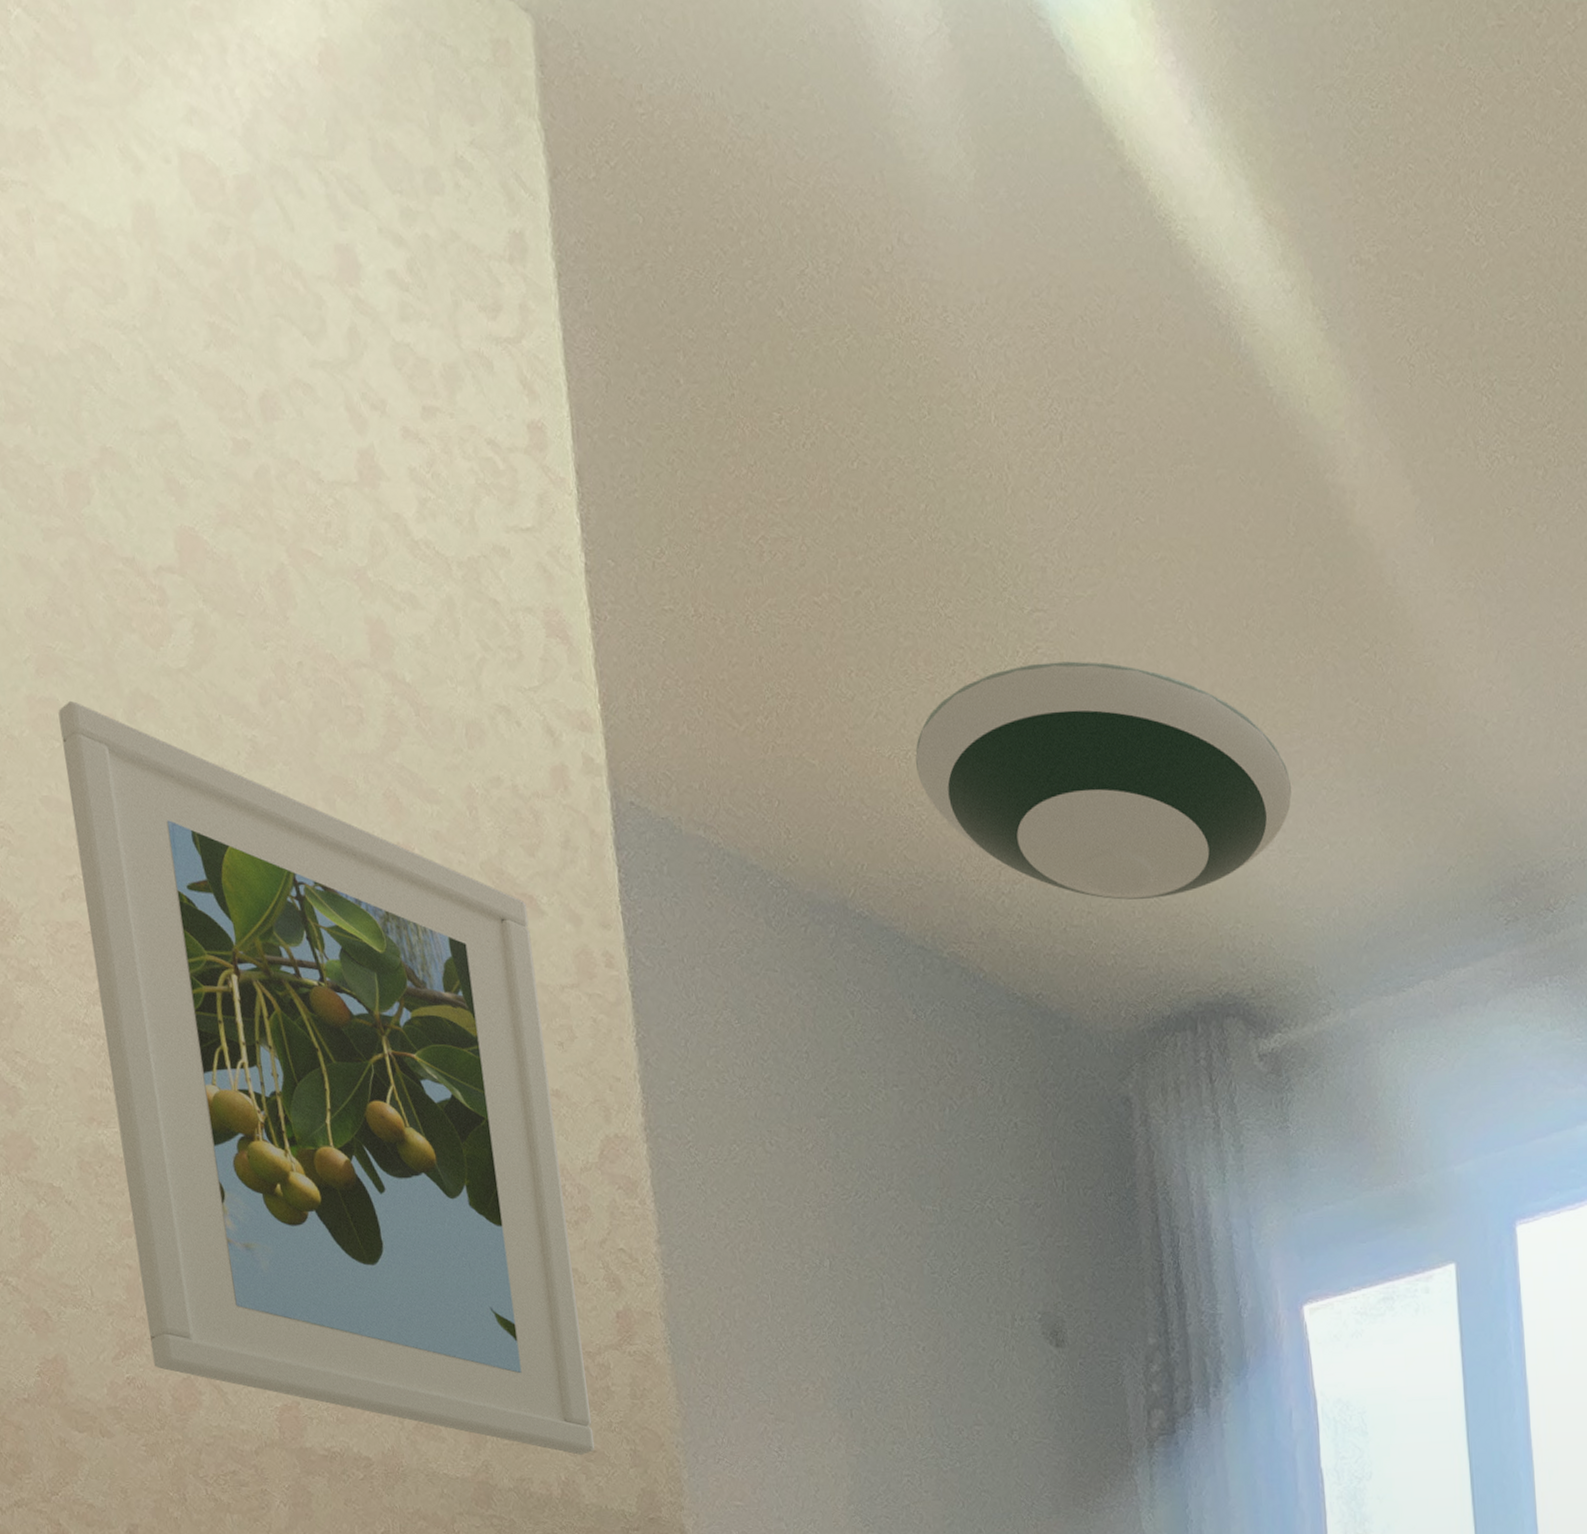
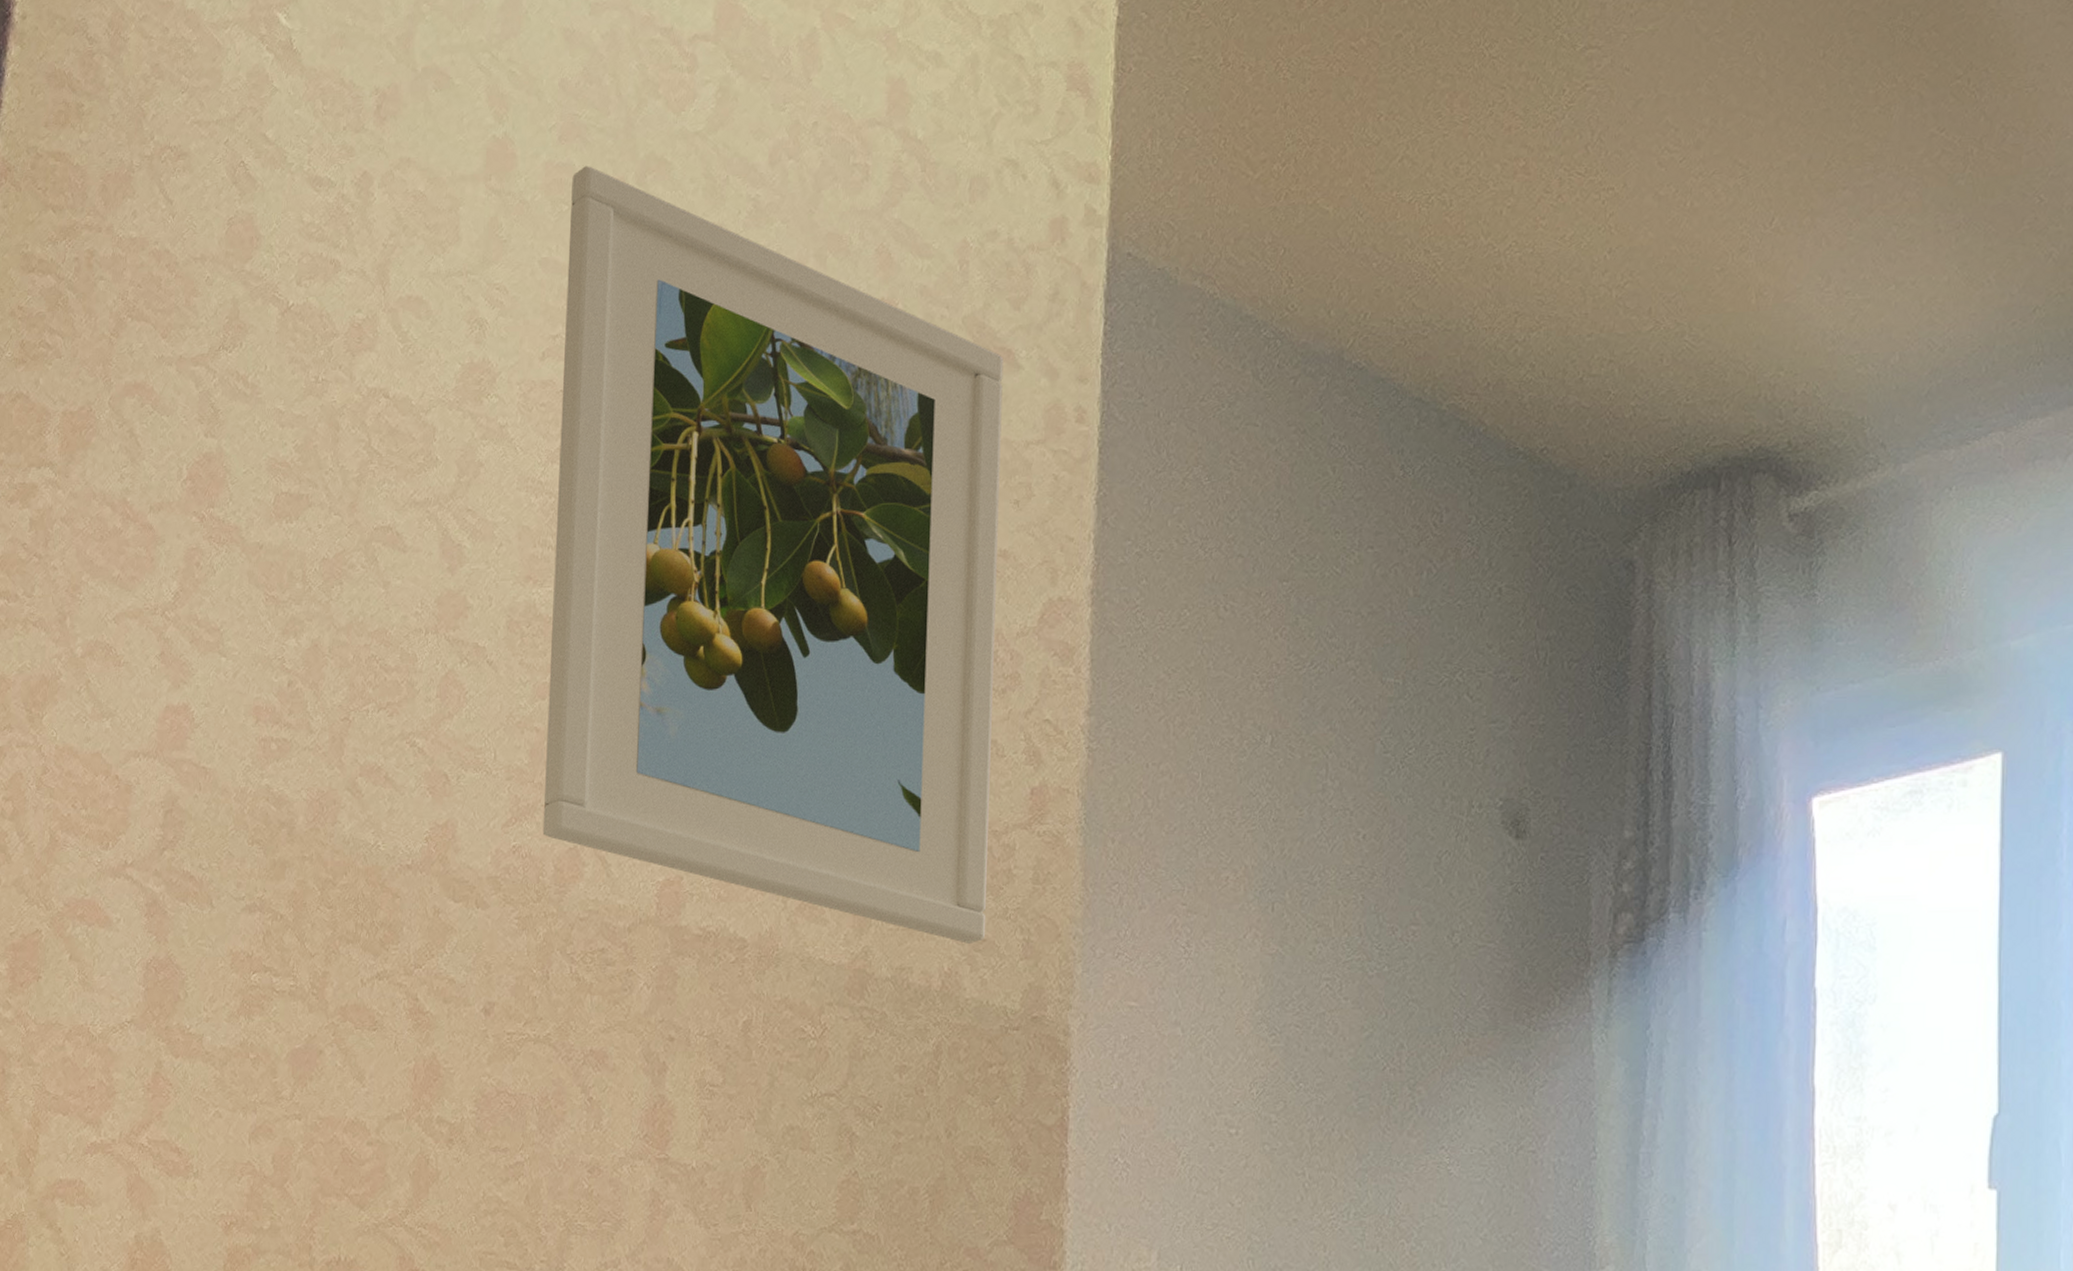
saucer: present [915,661,1292,900] -> none [1438,98,1857,347]

